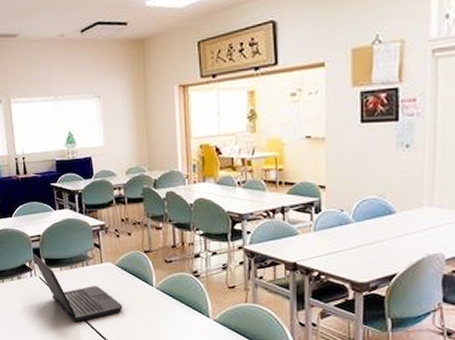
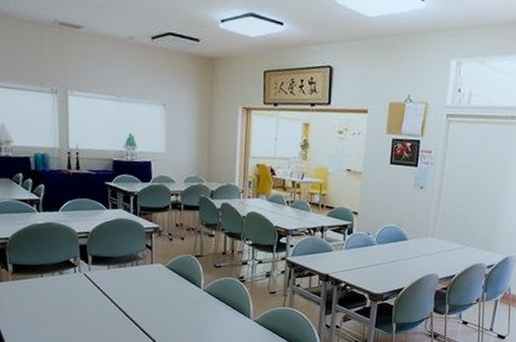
laptop: present [33,254,123,323] -> none [79,250,170,320]

